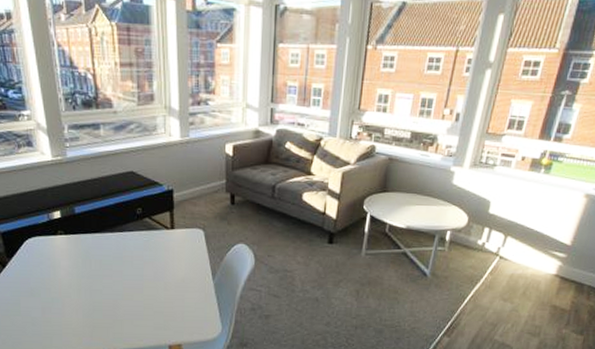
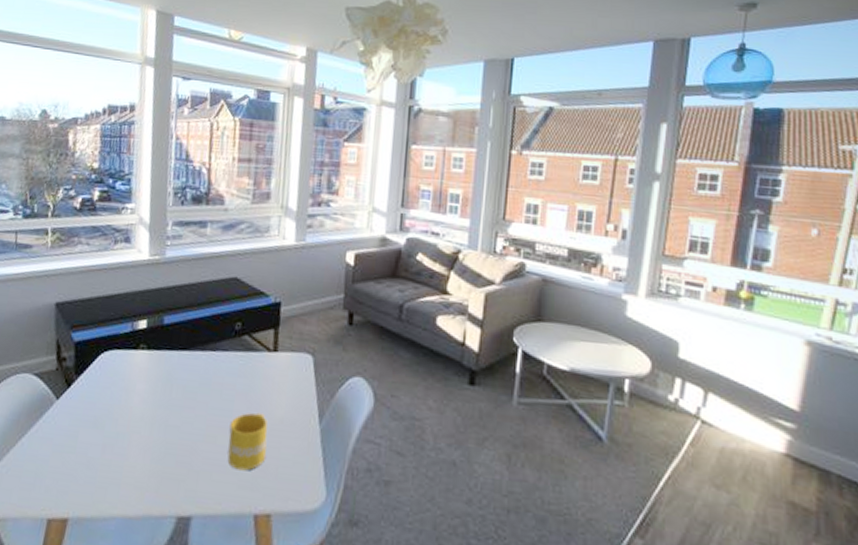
mug: none [142,275,173,317] -> present [227,412,268,471]

